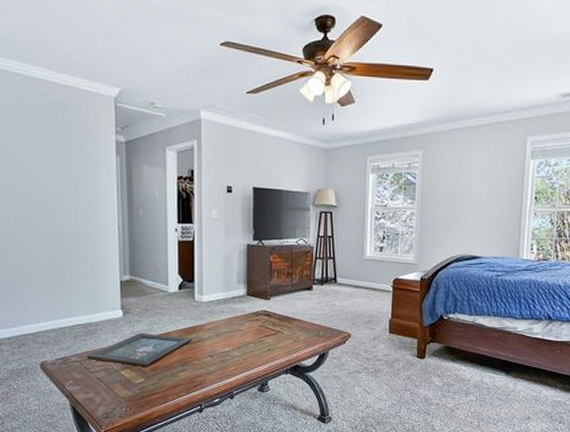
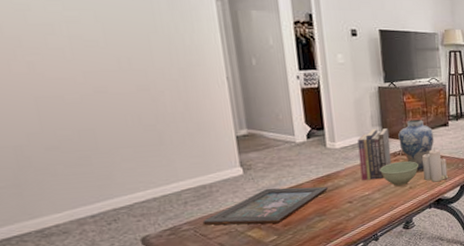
books: none [223,286,253,338] -> present [357,128,392,180]
bowl: none [241,321,280,348] -> present [380,161,419,188]
vase: none [262,280,297,335] -> present [398,119,434,172]
candle: none [283,311,308,348] -> present [422,148,449,182]

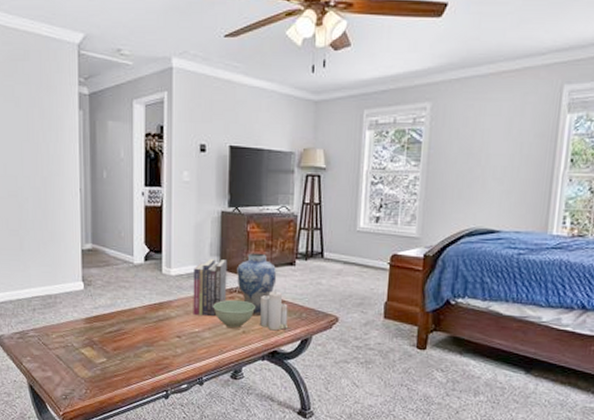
decorative tray: present [202,187,328,226] -> none [45,307,158,345]

